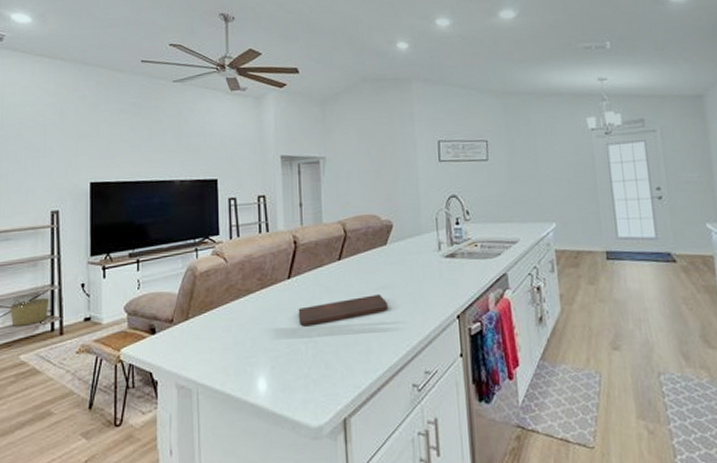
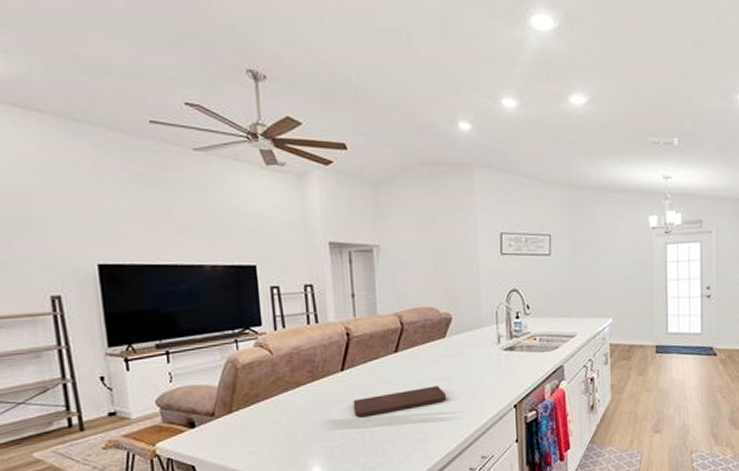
basket: present [9,297,50,326] -> none [11,392,63,423]

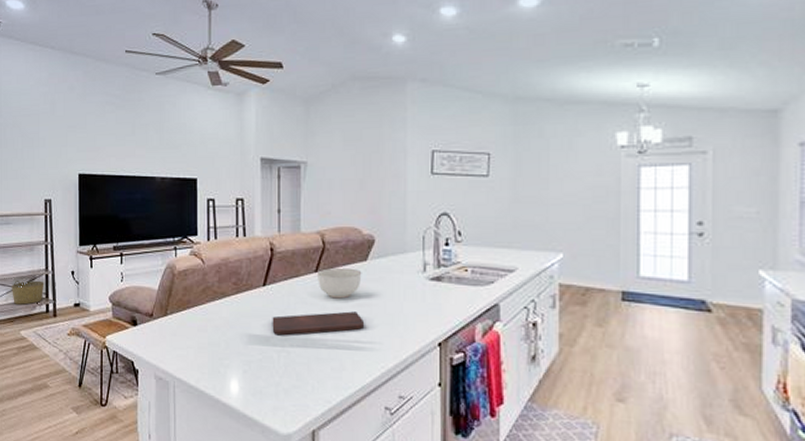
basket: none [11,392,63,423] -> present [11,280,45,305]
bowl: none [396,346,442,376] -> present [316,268,362,299]

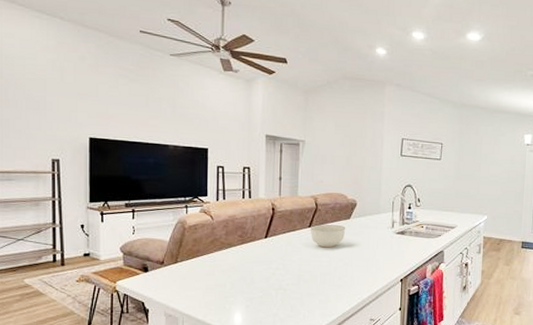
basket: present [11,280,45,305] -> none [13,233,52,255]
cutting board: present [272,311,365,336] -> none [271,257,347,277]

